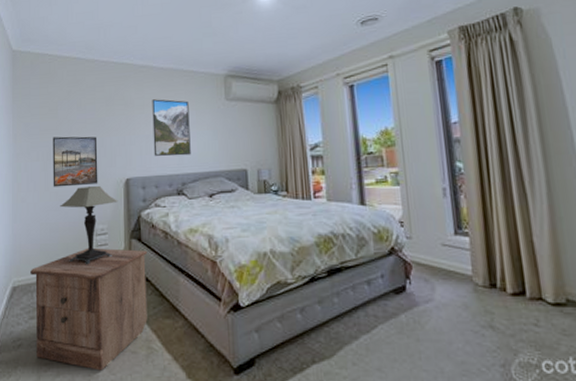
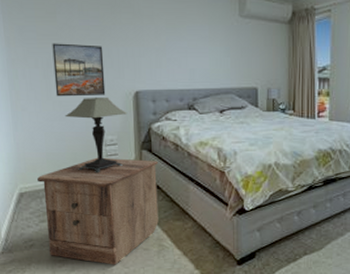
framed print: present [152,99,191,157] -> none [162,10,203,71]

